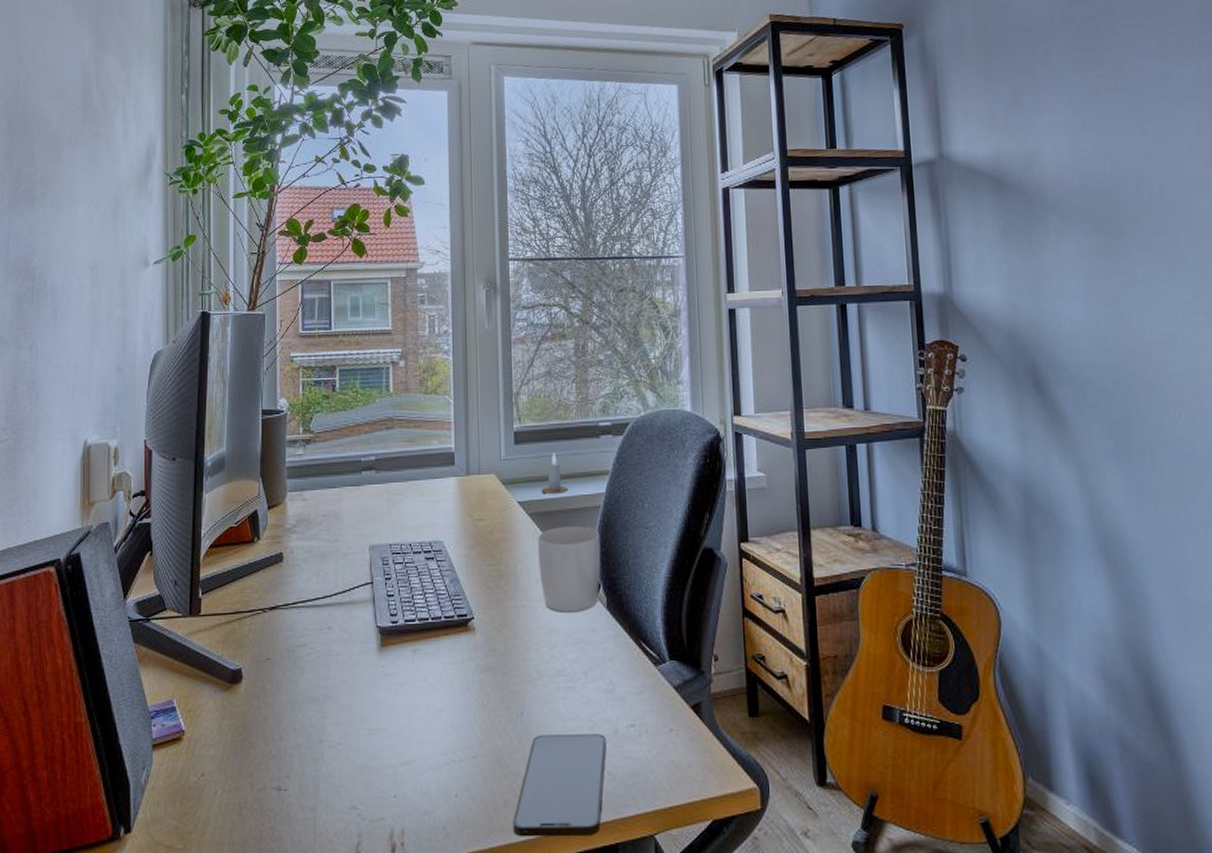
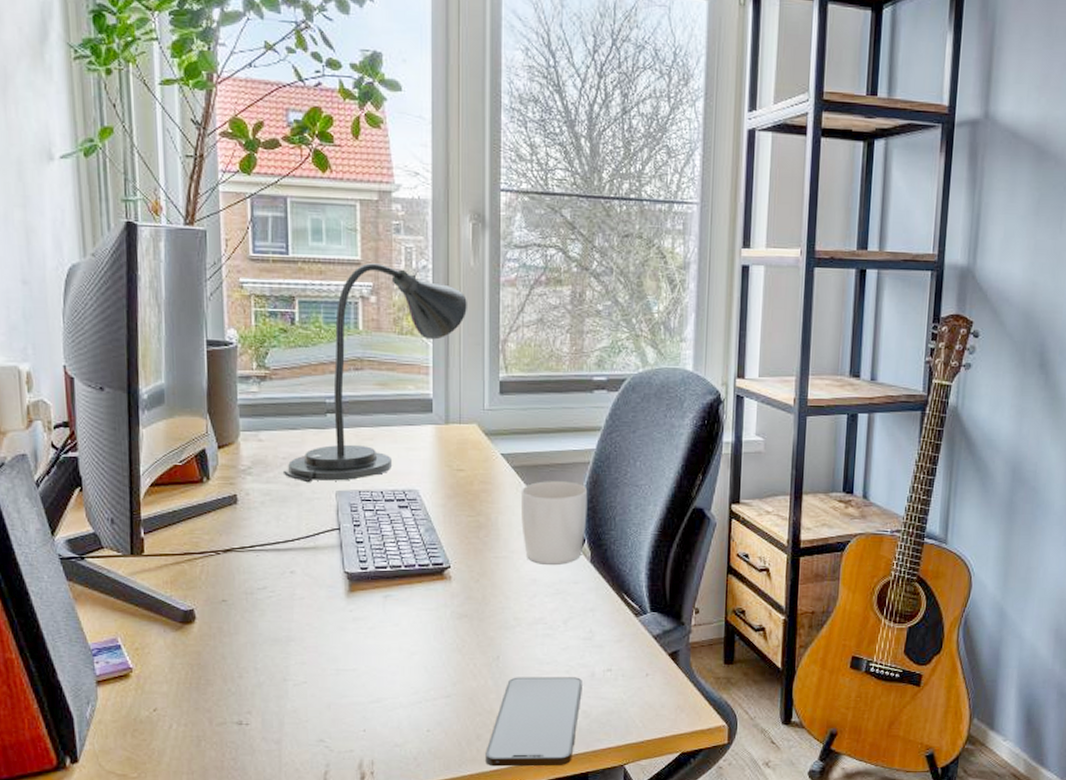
desk lamp: none [323,332,483,539] -> present [282,263,467,483]
candle: present [541,452,568,495] -> none [527,405,556,449]

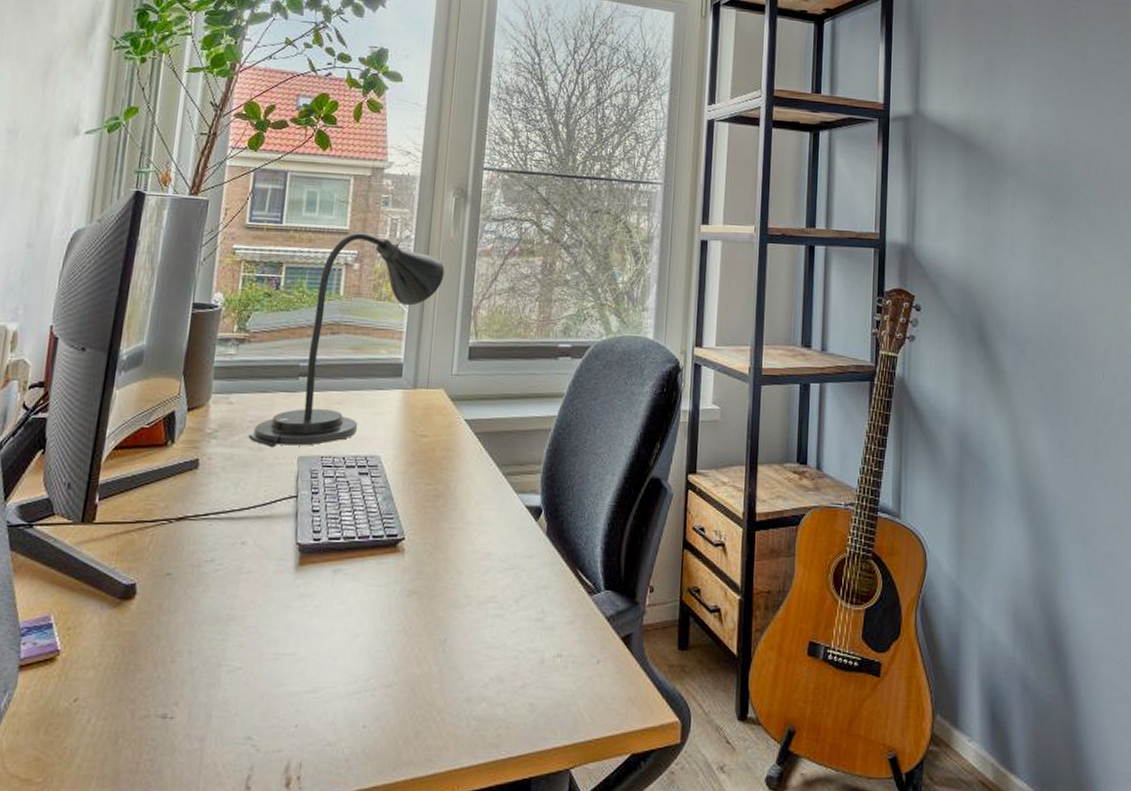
phone: present [485,677,582,767] -> none [422,663,531,771]
mug: present [521,481,588,565] -> none [479,448,548,537]

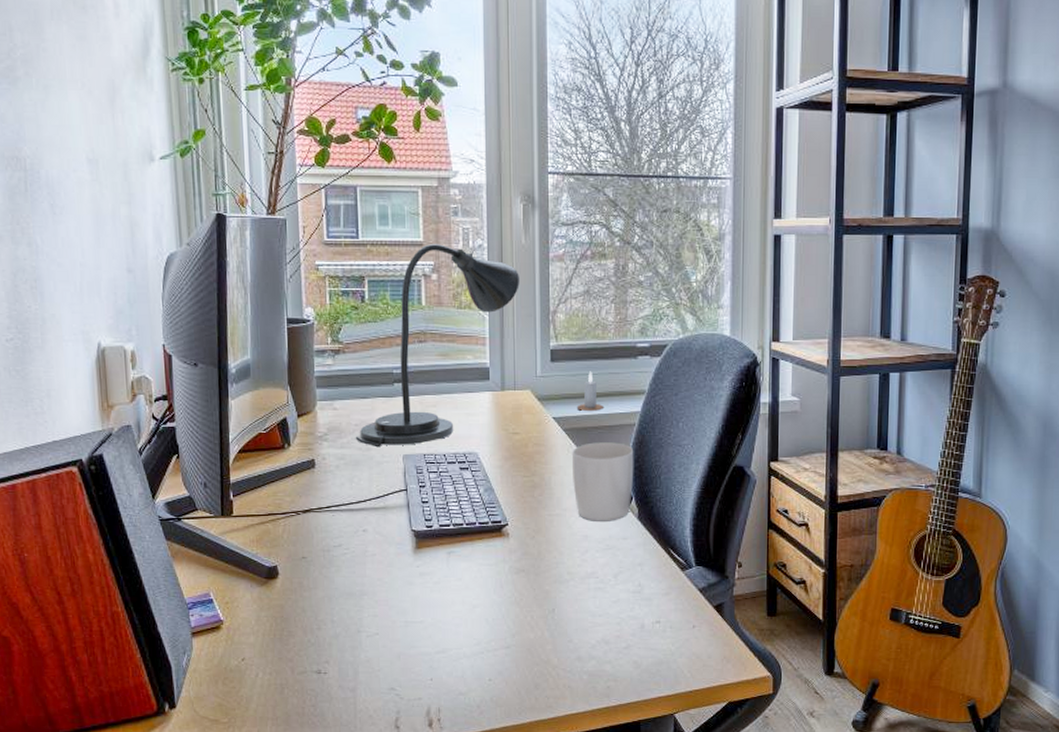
mug: none [479,448,548,537] -> present [573,442,634,521]
candle: none [491,371,519,415] -> present [576,371,603,412]

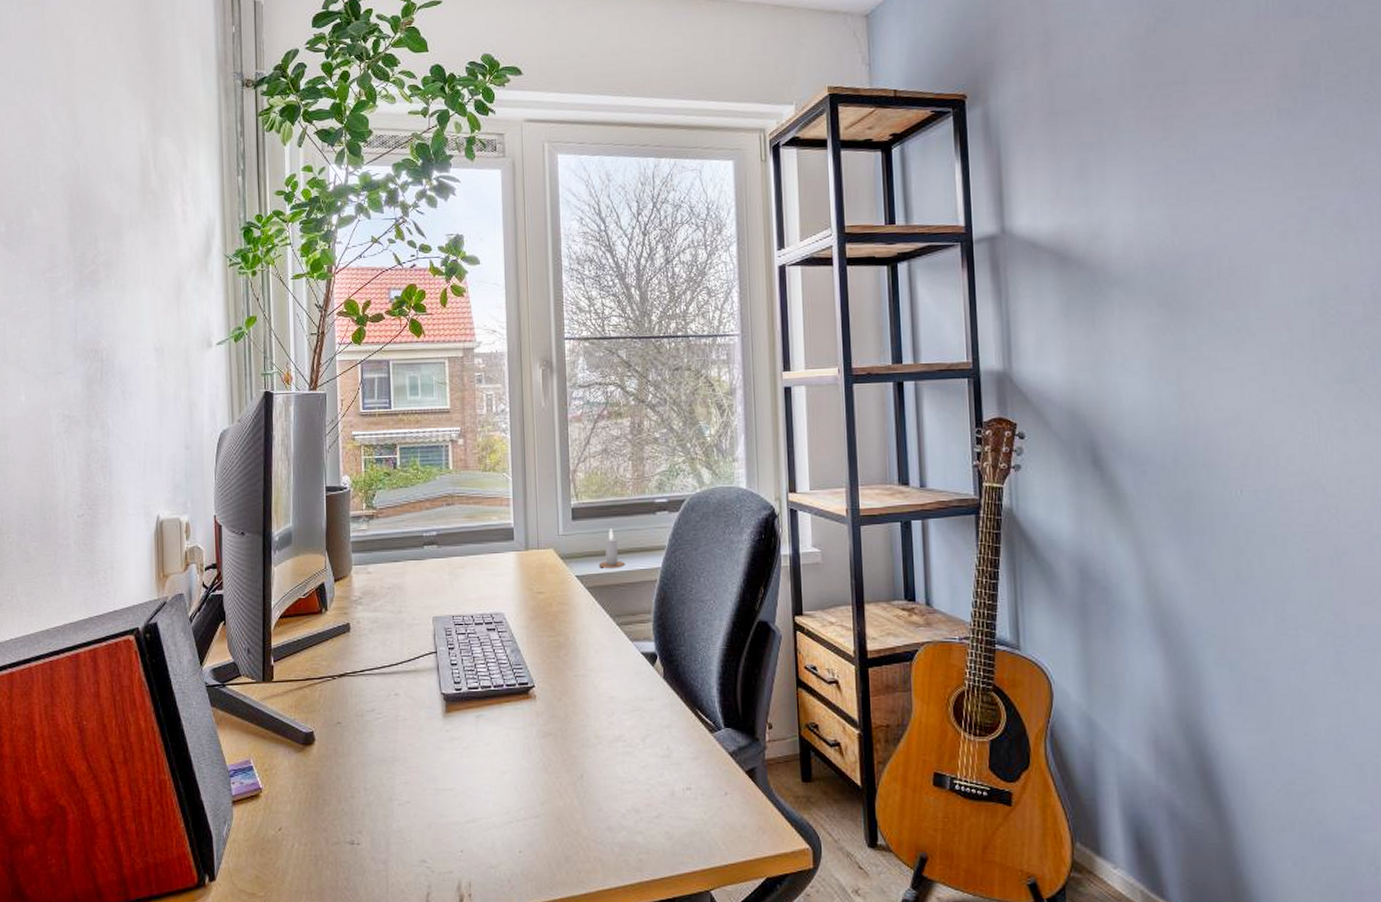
desk lamp: present [355,244,519,448] -> none [387,410,540,610]
mug: present [573,442,634,521] -> none [596,600,658,682]

